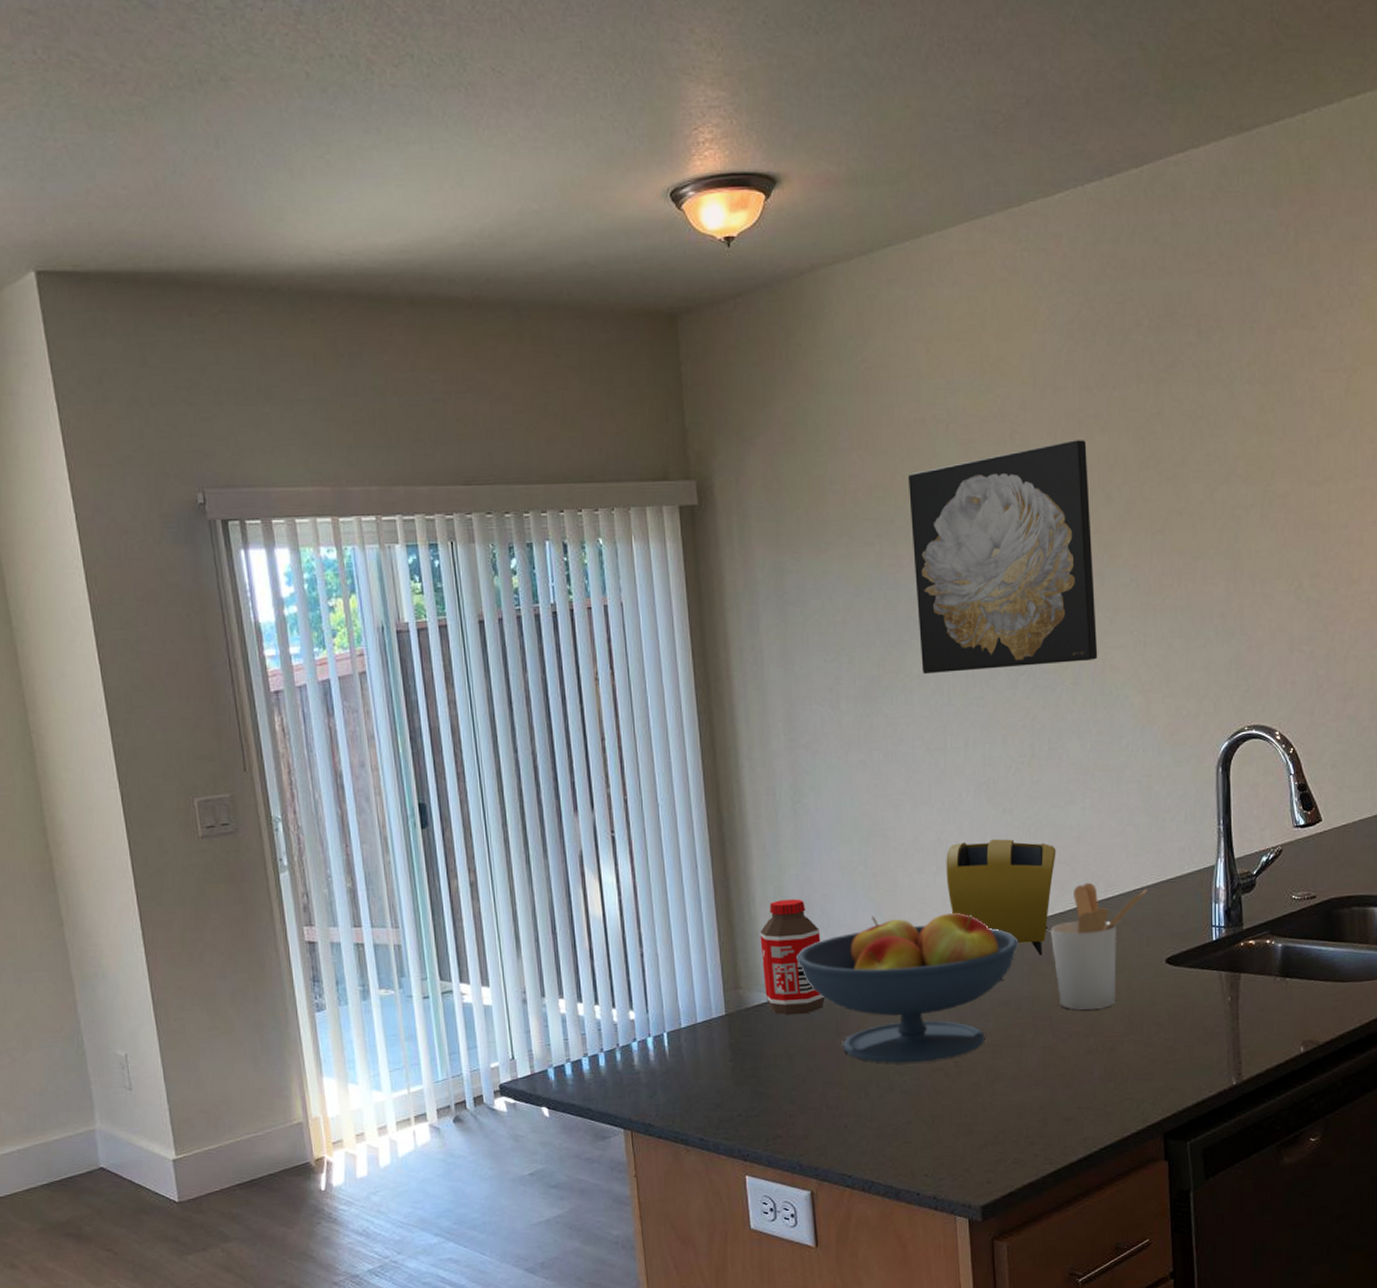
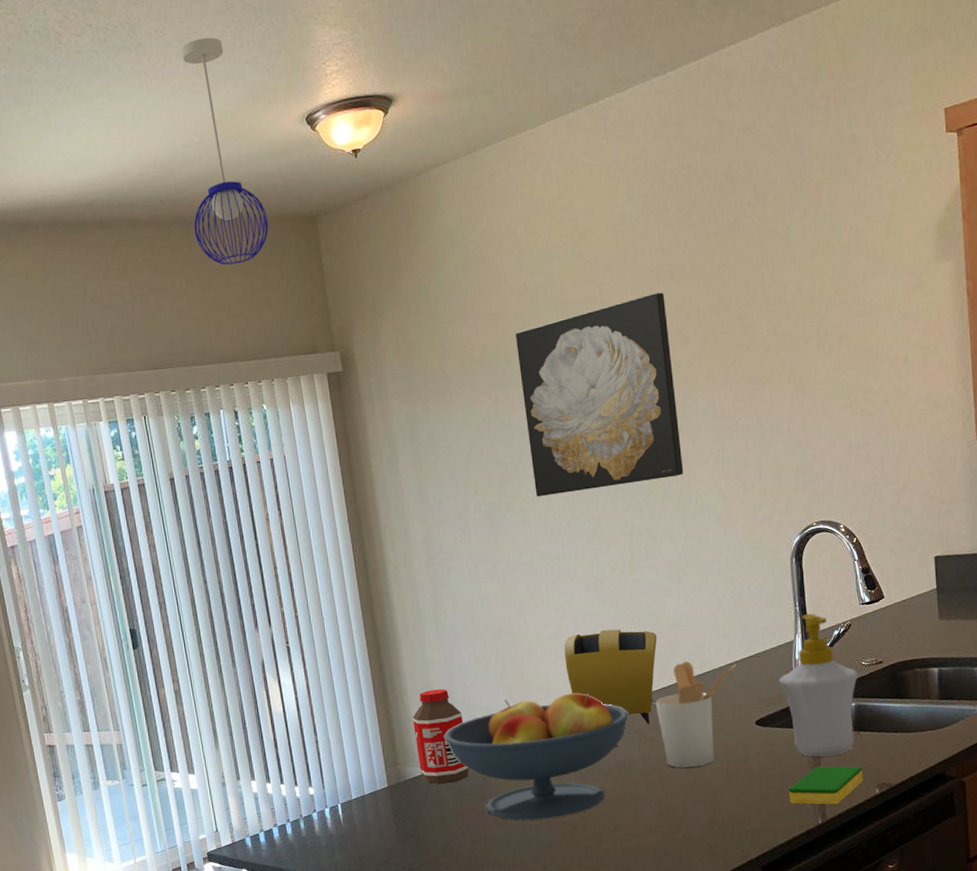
pendant light: none [522,83,617,364] -> present [181,37,269,265]
soap bottle: none [1195,833,1288,1006] -> present [778,613,859,757]
dish sponge: none [1200,1016,1287,1063] -> present [789,766,864,805]

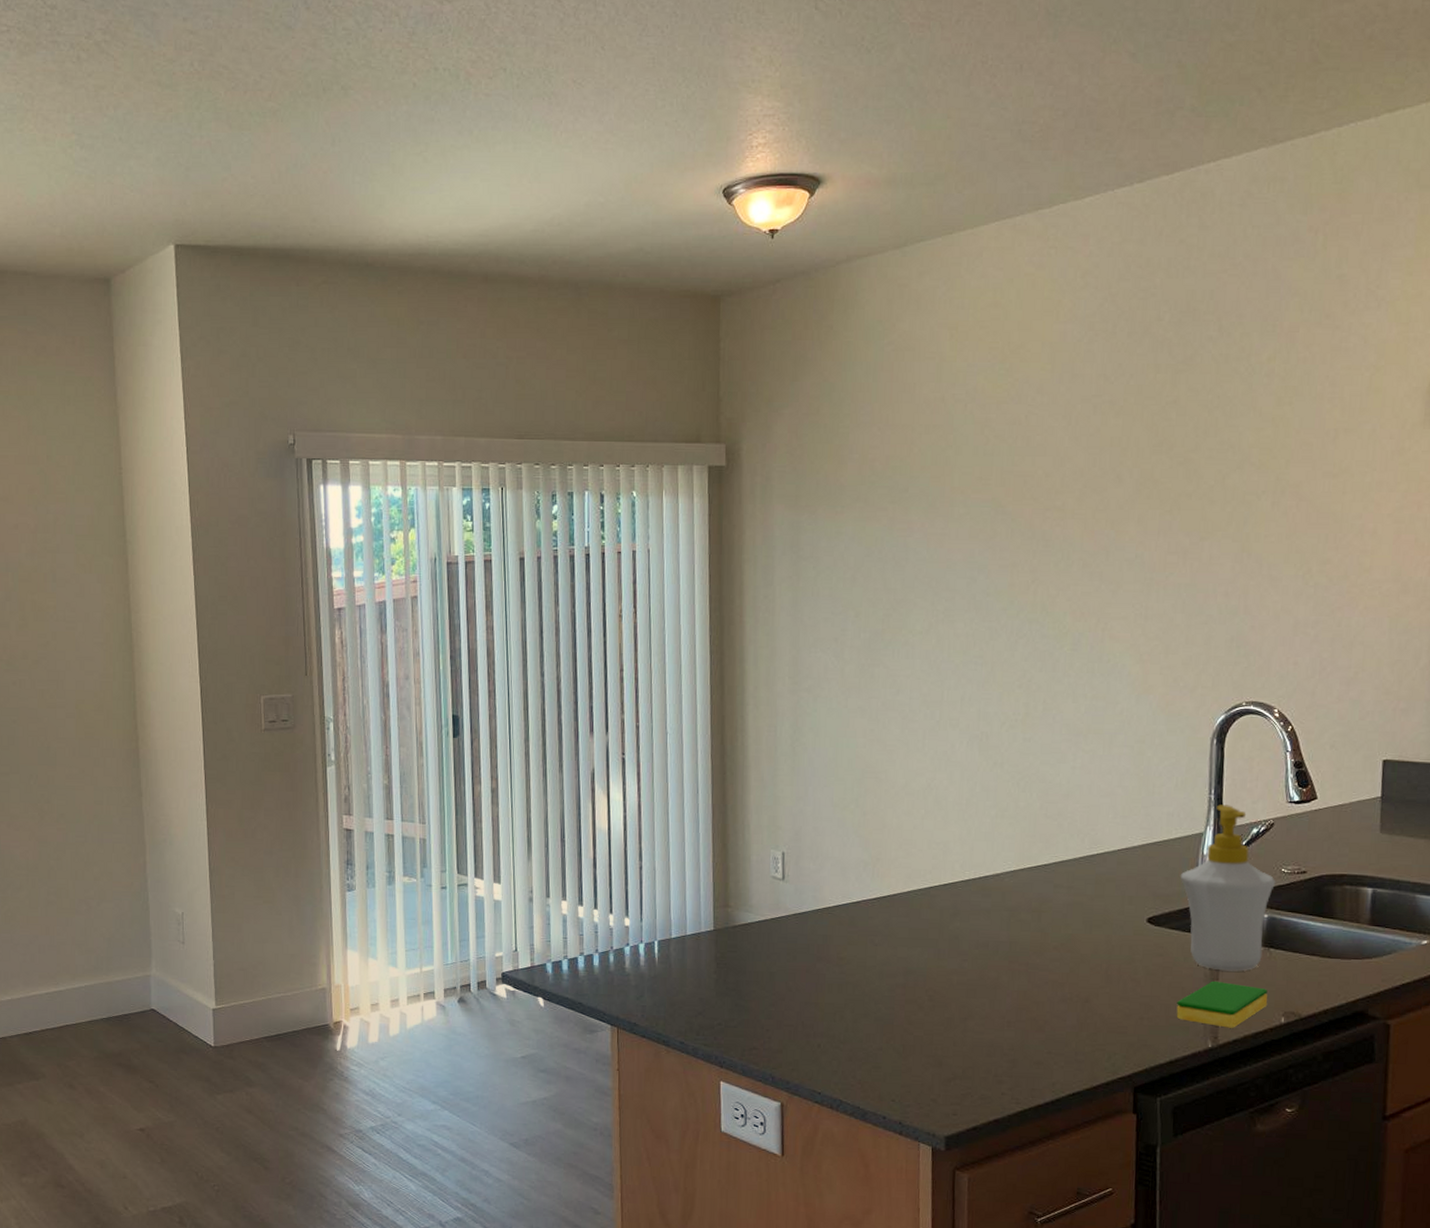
pendant light: present [181,37,269,265] -> none [584,94,666,337]
bottle: present [412,688,470,785] -> none [751,829,809,937]
fruit bowl: present [444,693,630,820] -> none [784,851,1001,993]
wall art: present [516,292,684,497] -> none [924,423,1101,632]
toaster: present [564,629,657,724] -> none [934,789,1044,903]
utensil holder: present [656,661,737,768] -> none [1033,838,1133,960]

